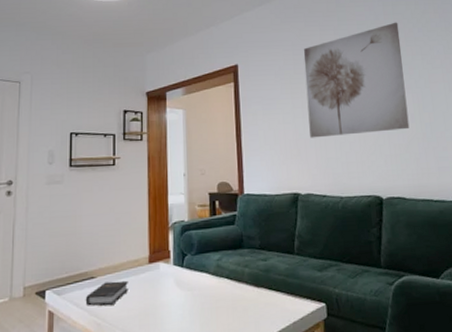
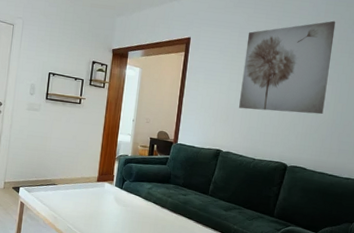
hardback book: present [85,280,128,306] -> none [47,189,80,207]

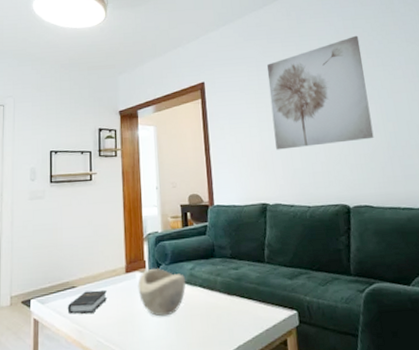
hardback book: none [47,189,80,207] -> present [67,289,107,314]
decorative bowl: none [104,181,144,219] -> present [137,268,186,317]

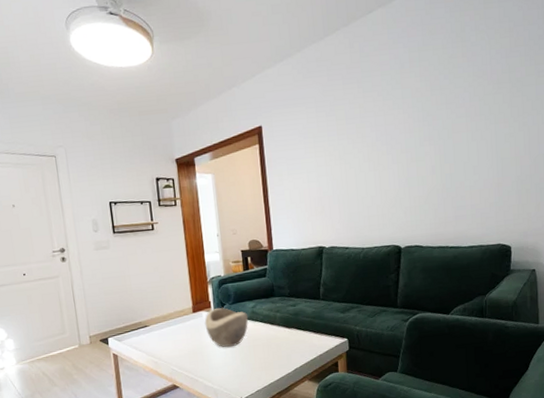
hardback book: present [67,289,107,314] -> none [142,327,178,349]
wall art: present [267,35,374,150] -> none [326,69,430,195]

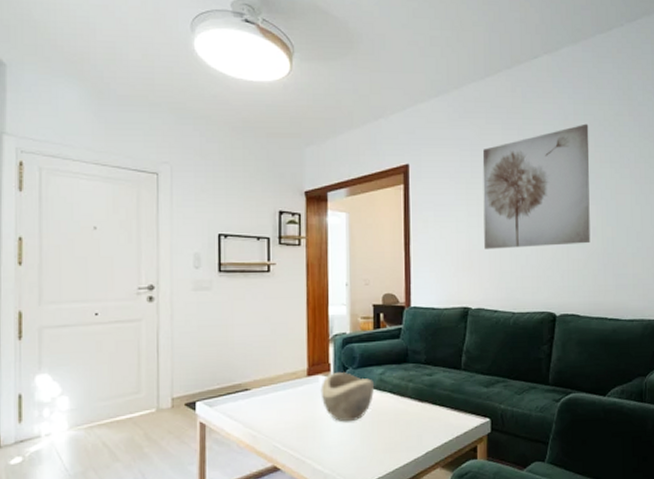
wall art: none [326,69,430,195] -> present [482,123,591,250]

